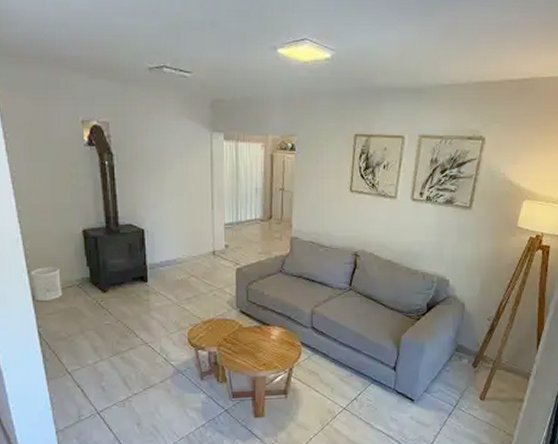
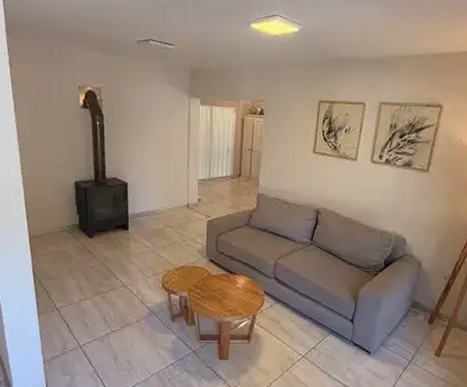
wastebasket: present [30,267,63,301] -> none [29,214,55,243]

